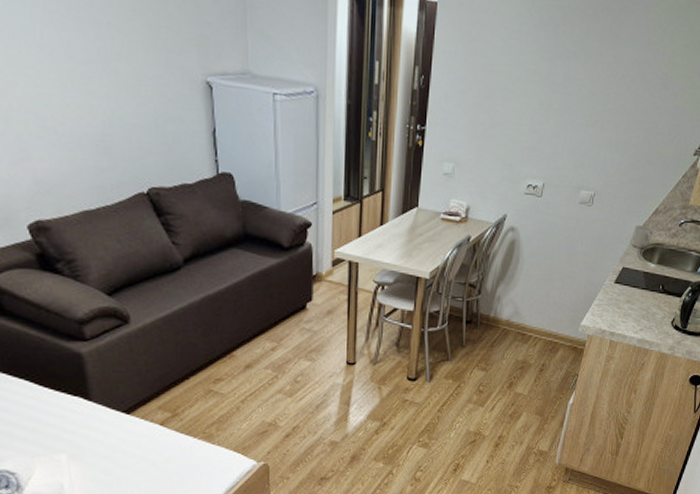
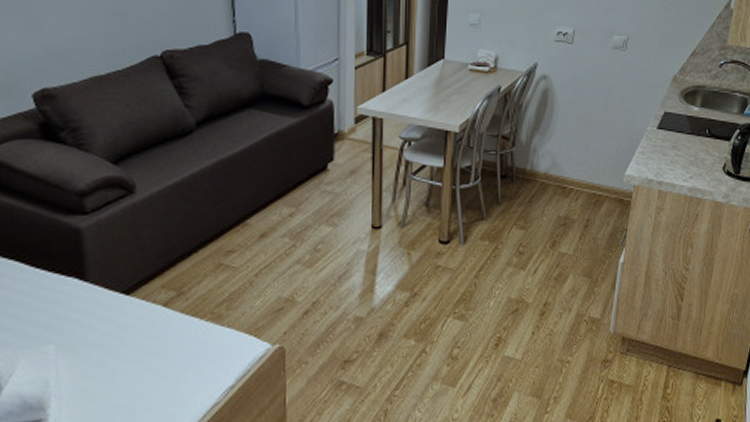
mug: present [631,225,654,249] -> none [670,68,693,93]

